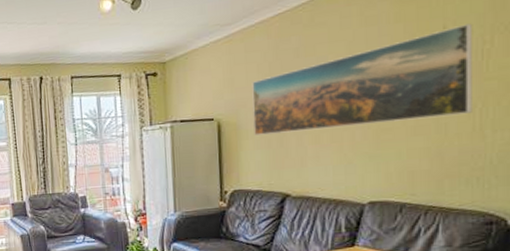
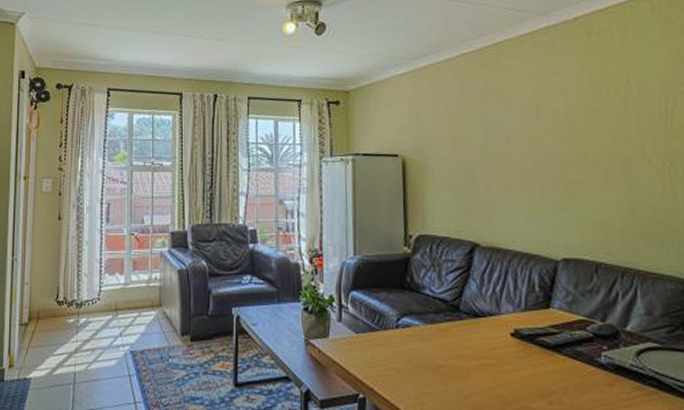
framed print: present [252,23,473,135] -> none [438,81,661,176]

